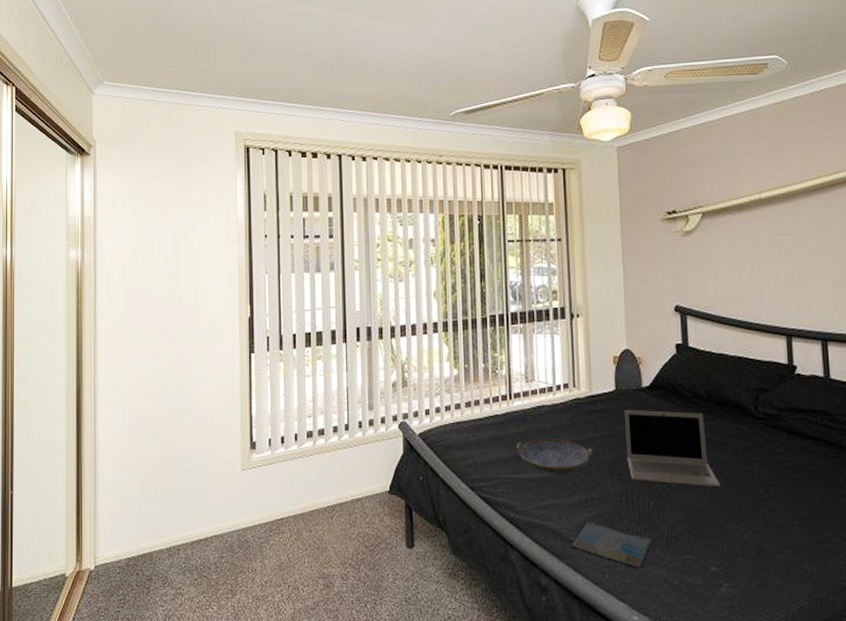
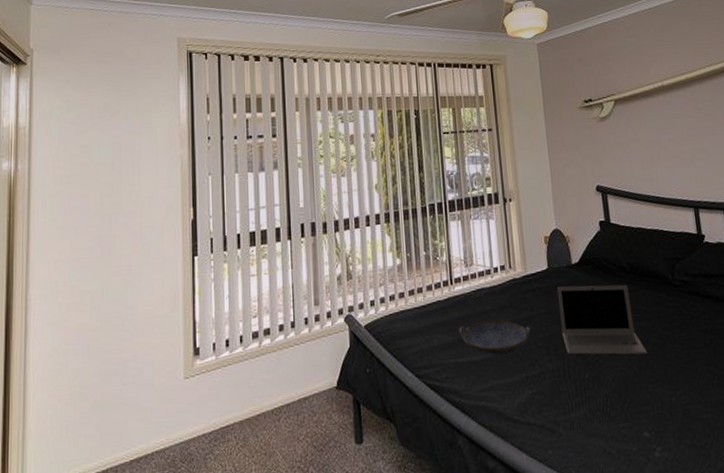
book: present [571,520,652,568] -> none [515,398,590,442]

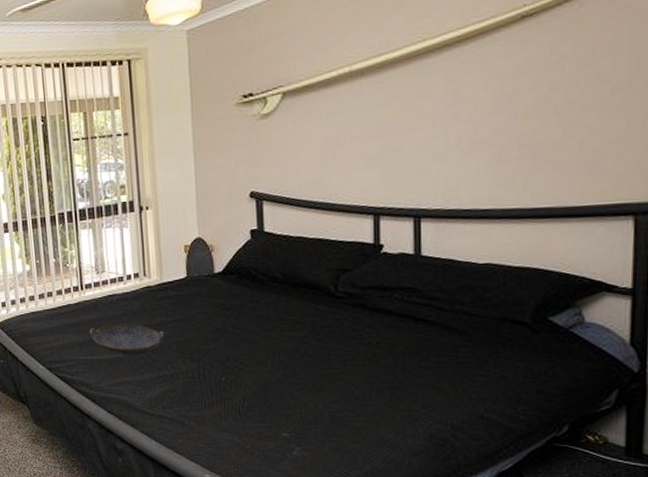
laptop: present [557,284,647,355] -> none [196,294,295,364]

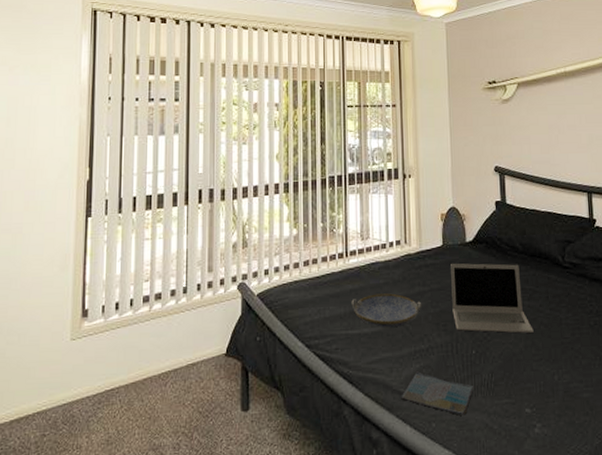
book: none [145,394,224,435] -> present [401,371,474,416]
laptop: none [196,294,295,364] -> present [451,263,534,334]

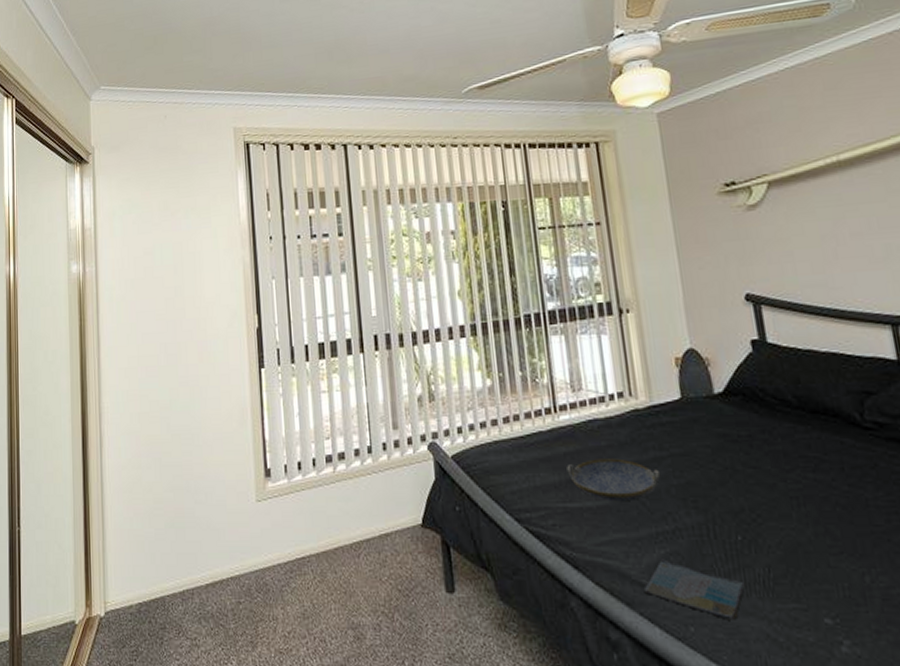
laptop: present [451,263,534,334] -> none [695,421,826,518]

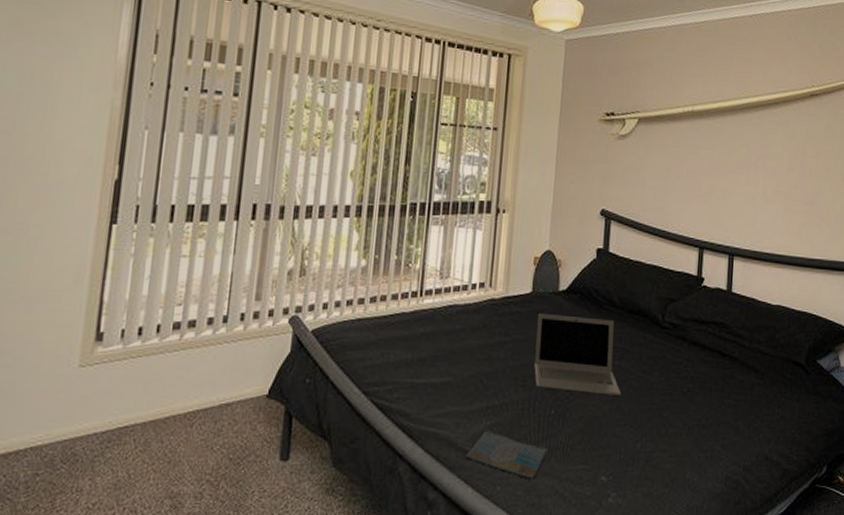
serving tray: present [567,458,661,501] -> none [420,340,501,378]
laptop: none [695,421,826,518] -> present [534,312,621,397]

